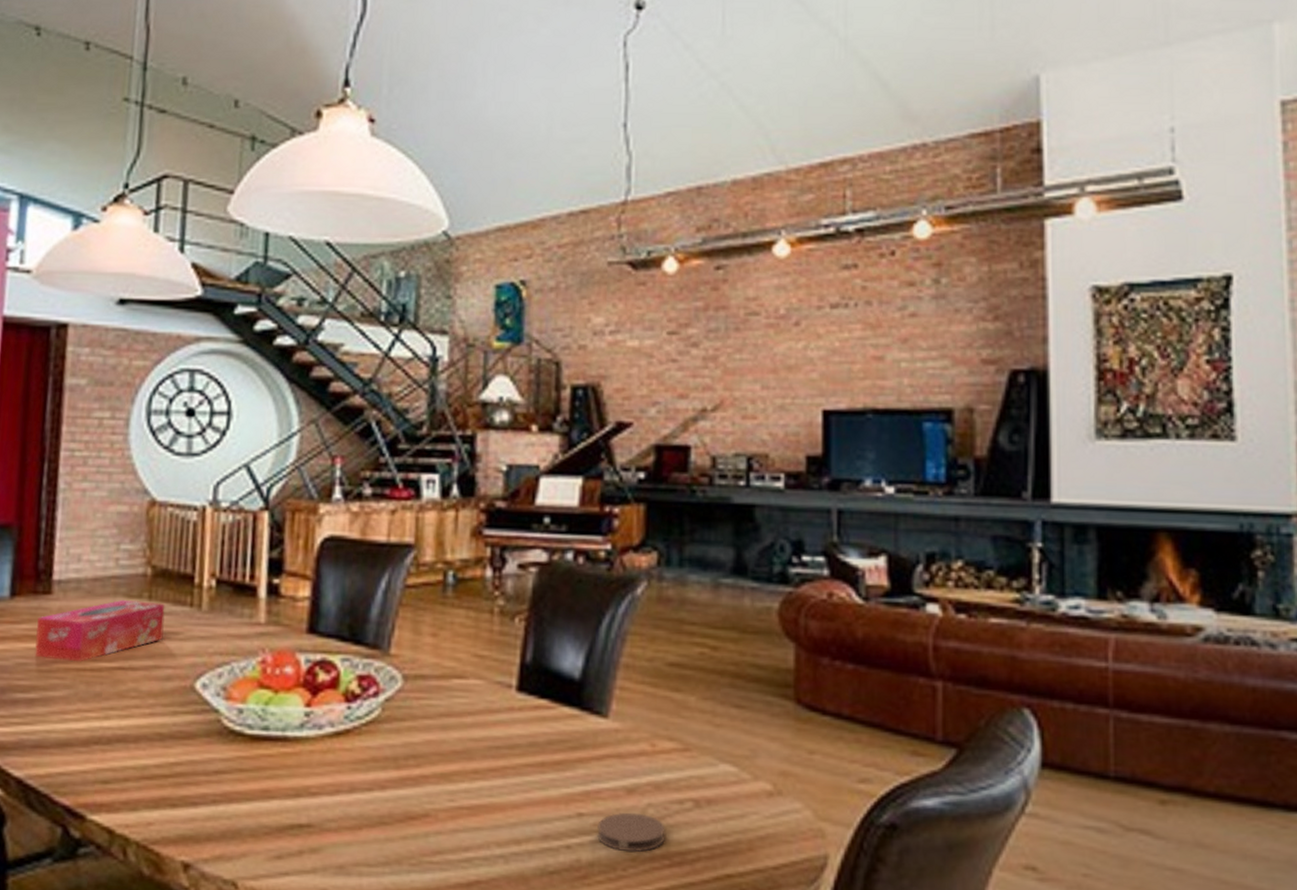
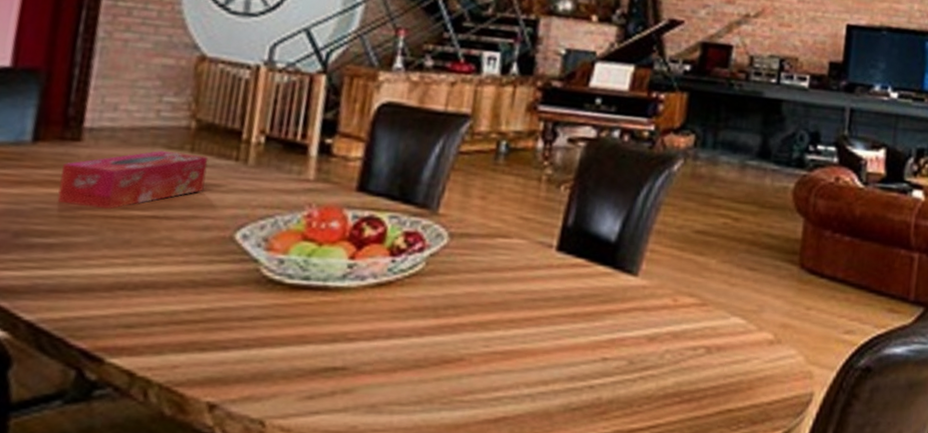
coaster: present [597,812,665,853] -> none [618,357,679,392]

